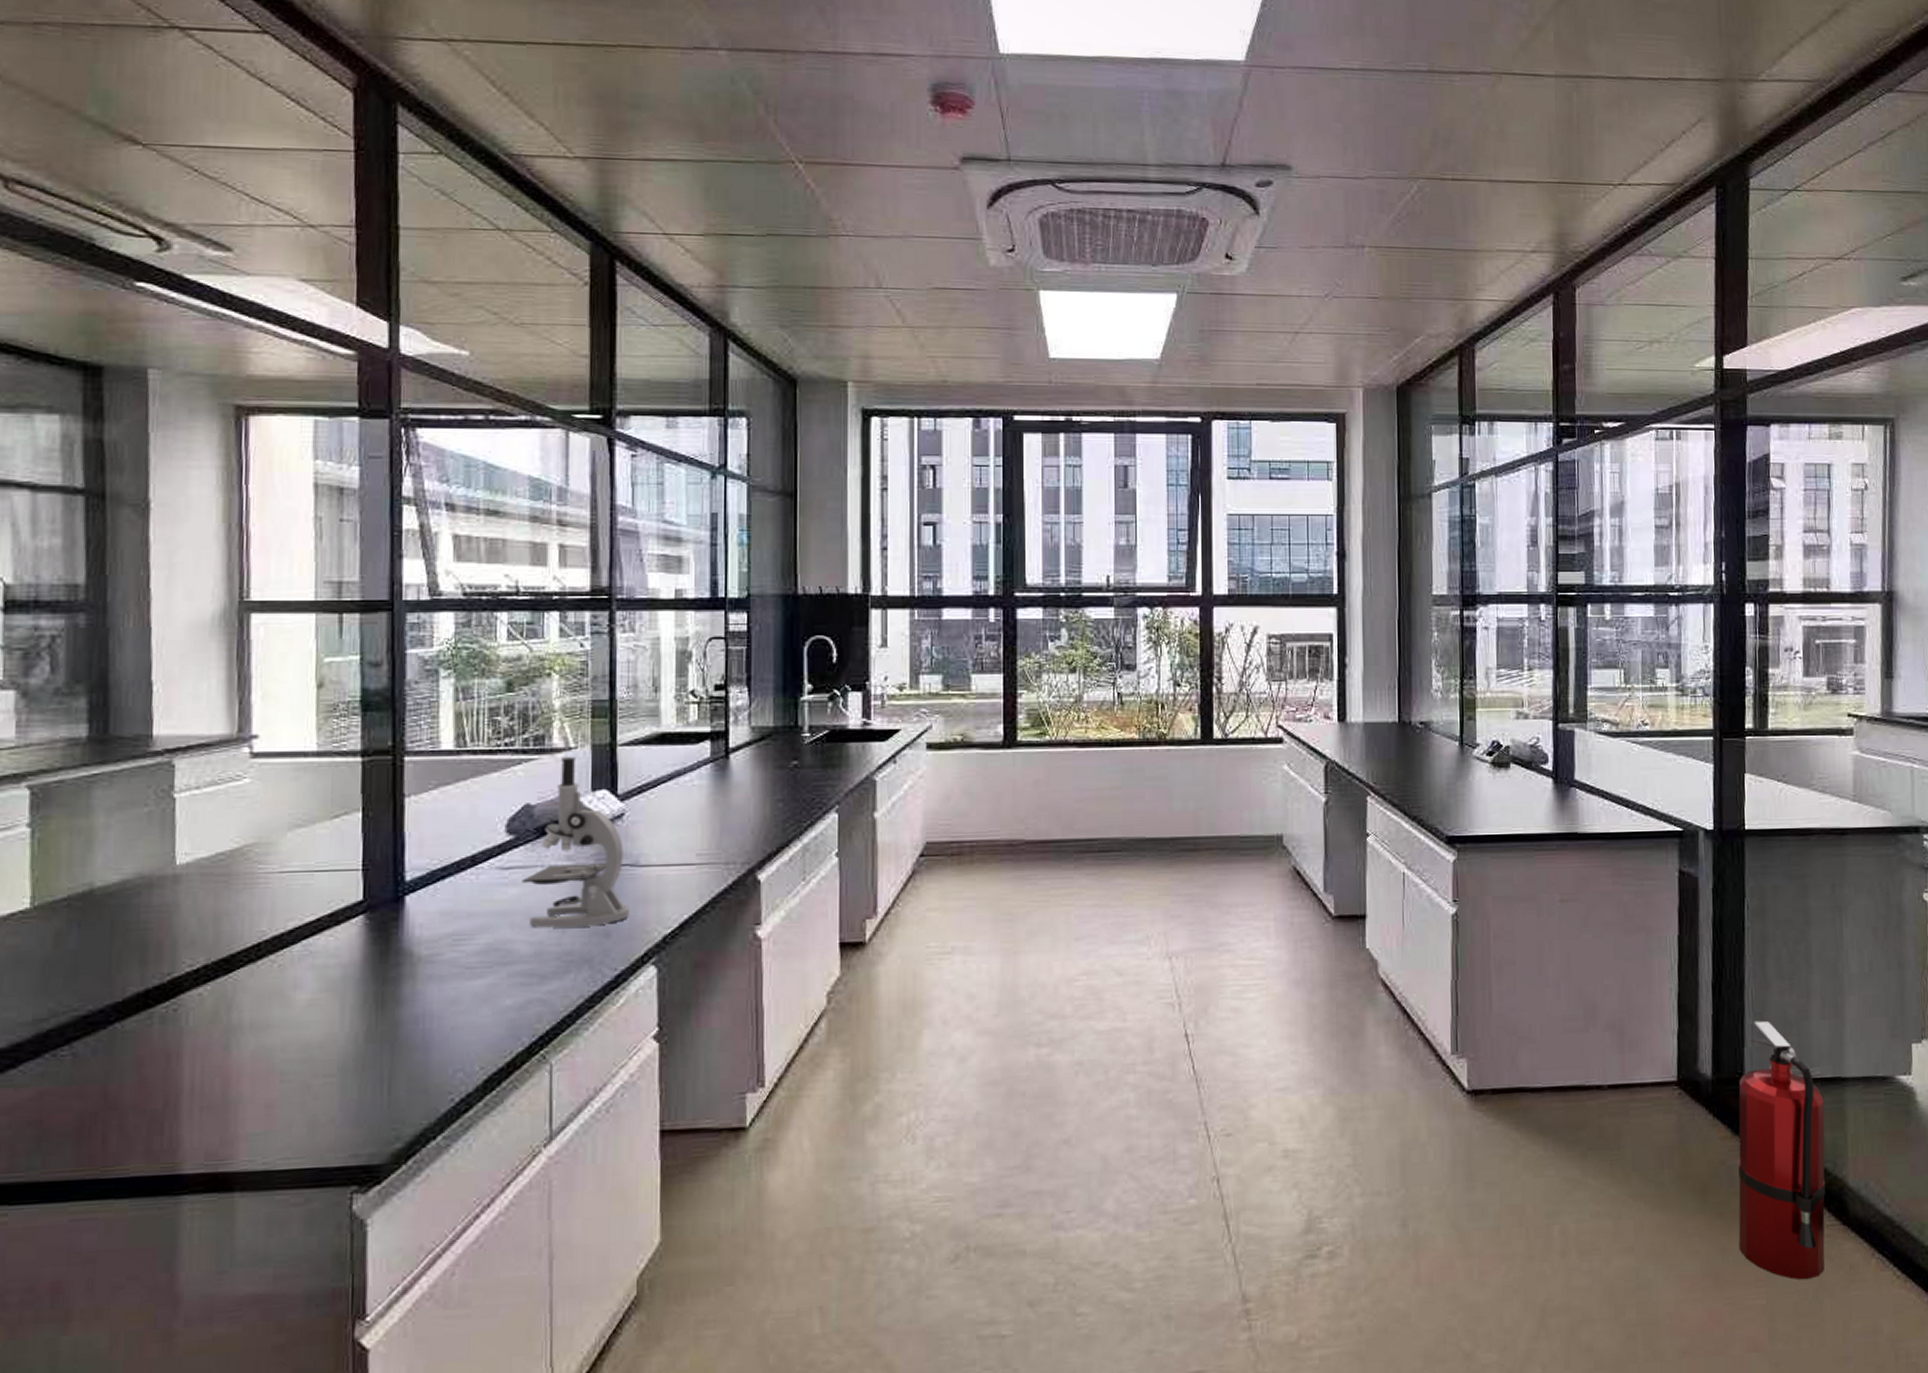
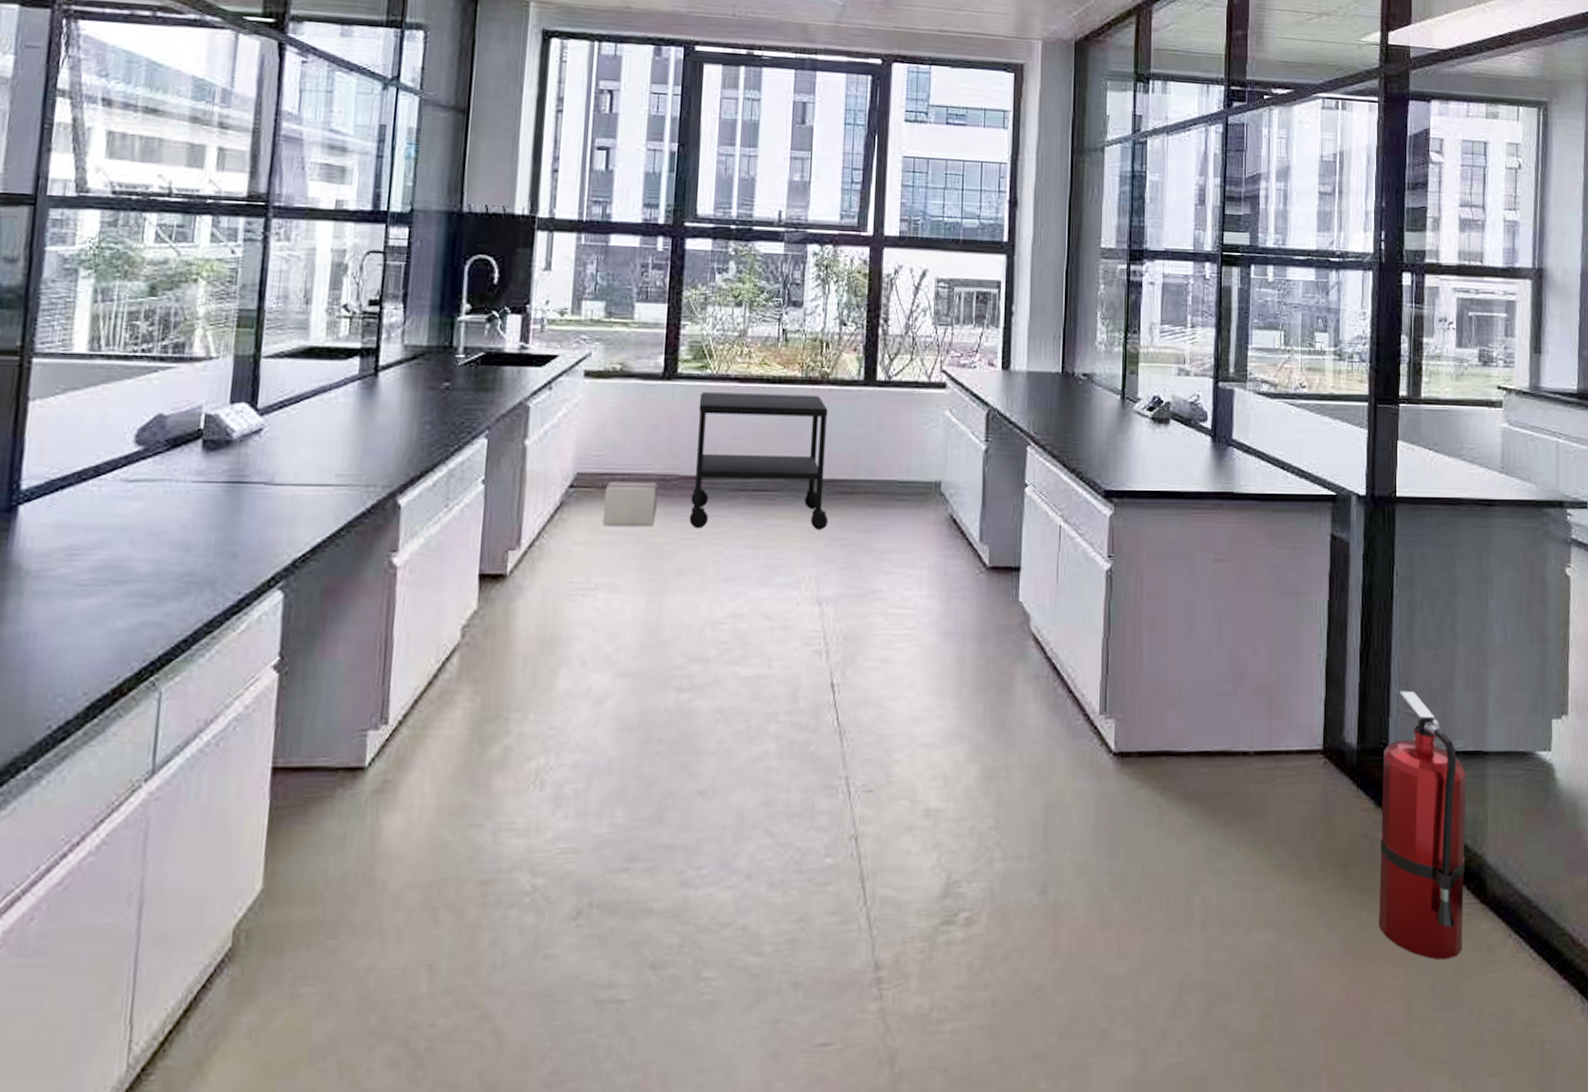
microscope: present [522,757,629,928] -> none [147,367,259,546]
box: none [954,848,1007,891] -> present [602,482,659,527]
utility cart: none [1037,756,1173,891] -> present [689,392,828,530]

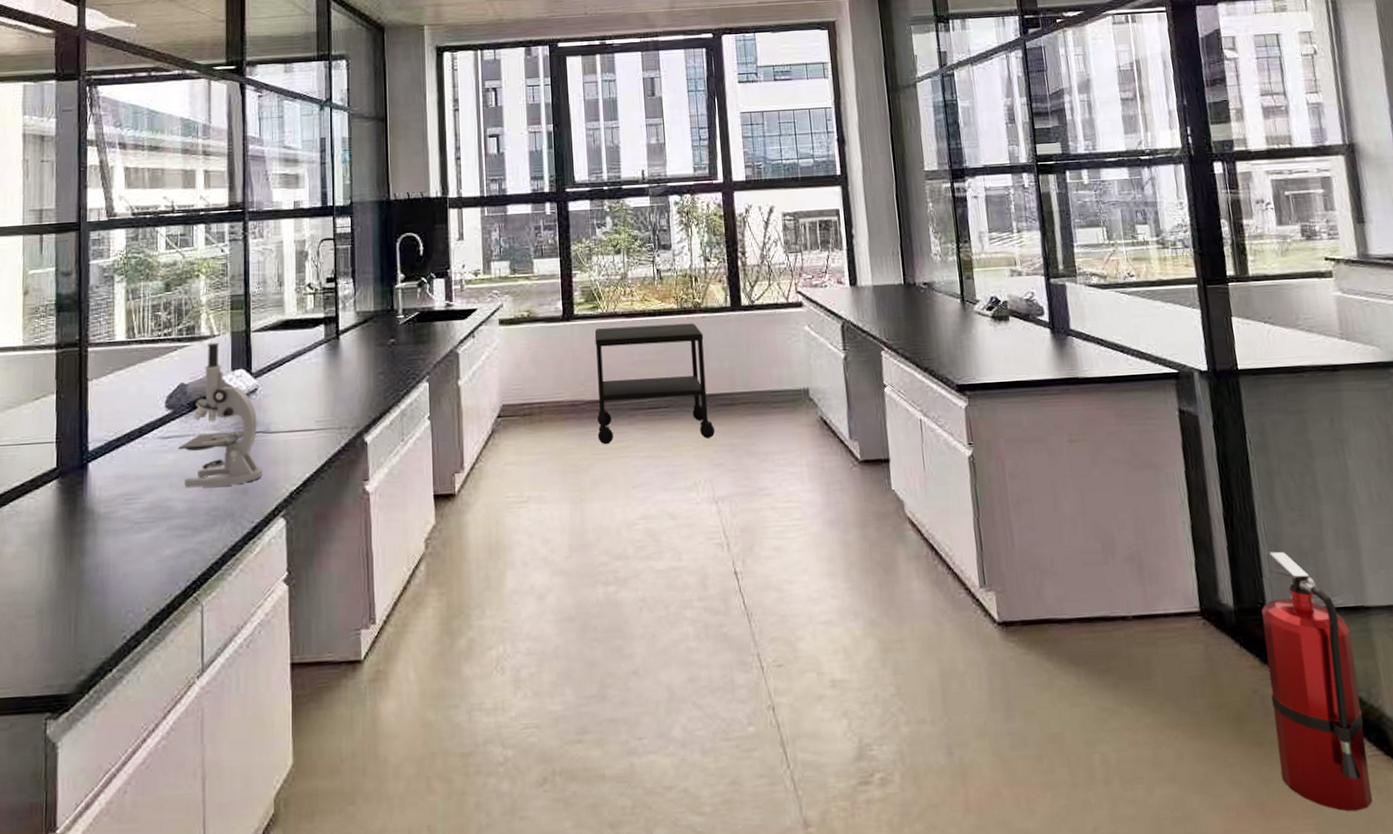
microscope: none [147,367,259,546] -> present [178,343,262,488]
box: present [602,482,659,527] -> none [526,408,571,447]

